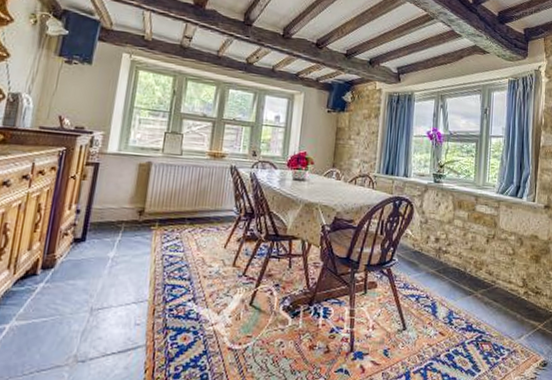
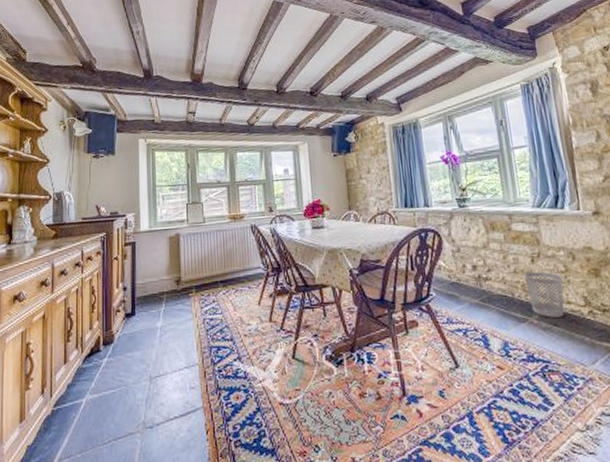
wastebasket: none [478,251,509,294] -> present [524,271,565,318]

